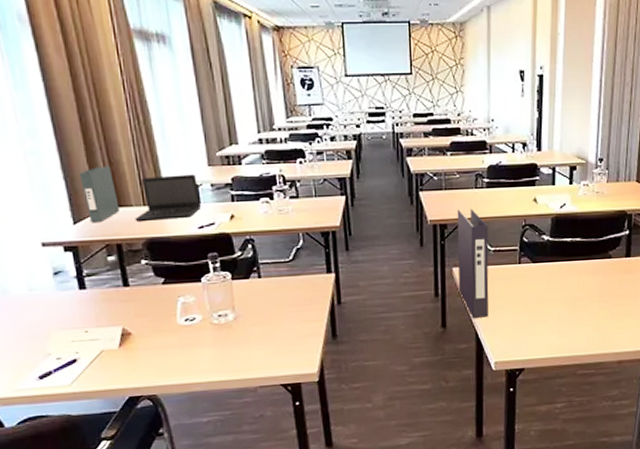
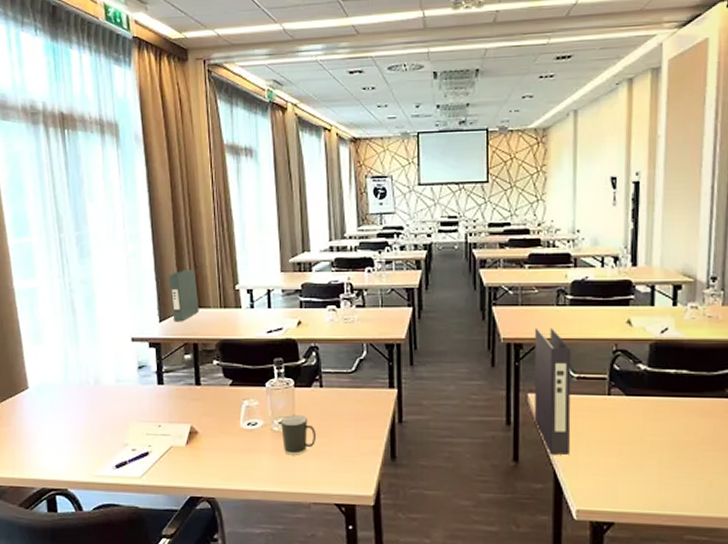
laptop: present [135,174,201,221] -> none [211,279,271,322]
mug: none [219,306,259,345] -> present [280,415,317,455]

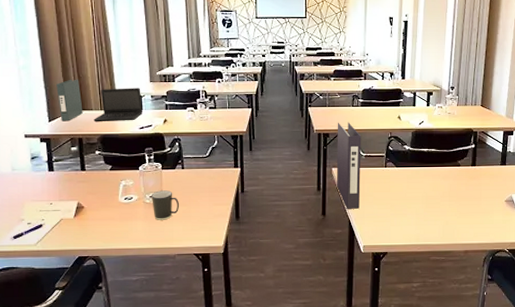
laptop: none [211,279,271,322] -> present [93,88,142,121]

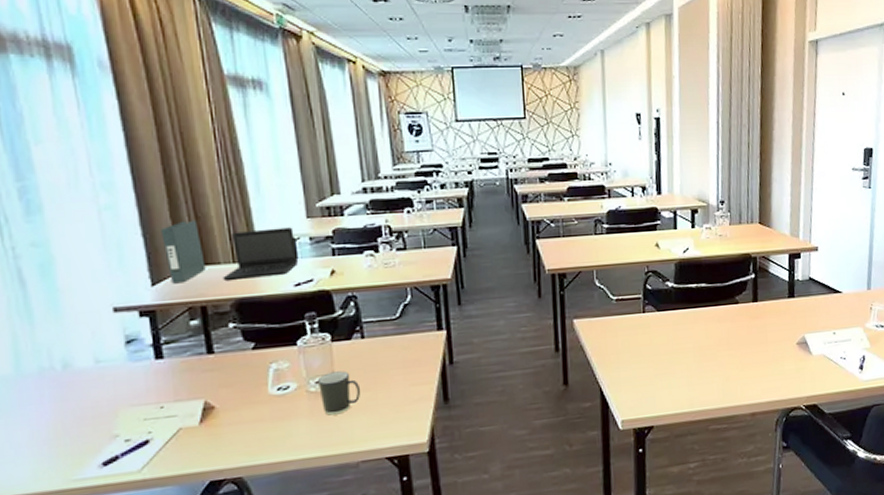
binder: present [336,122,362,209] -> none [576,256,613,373]

